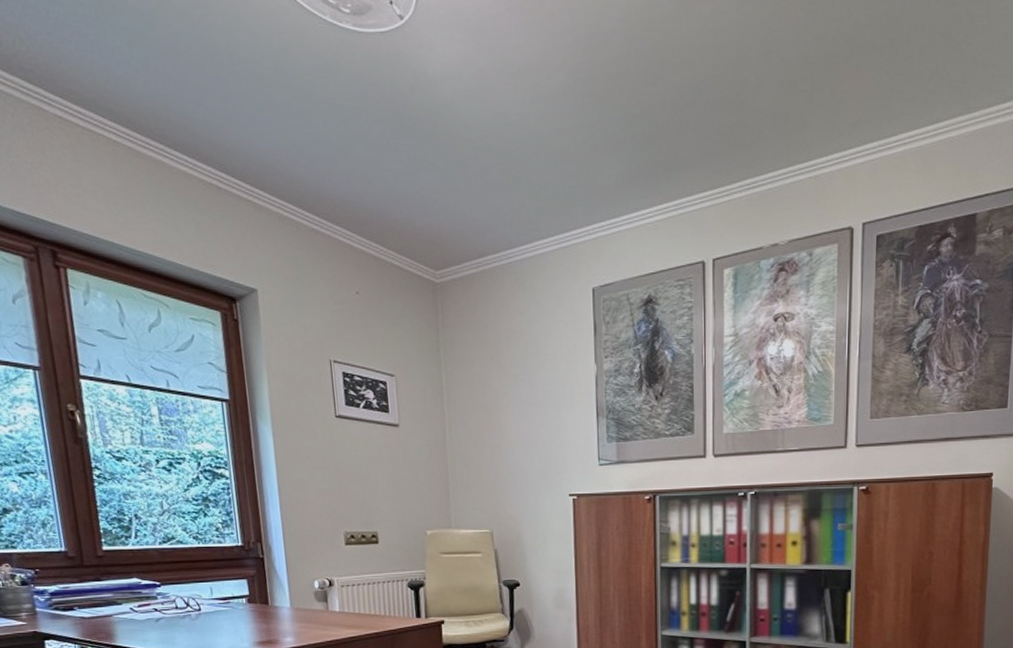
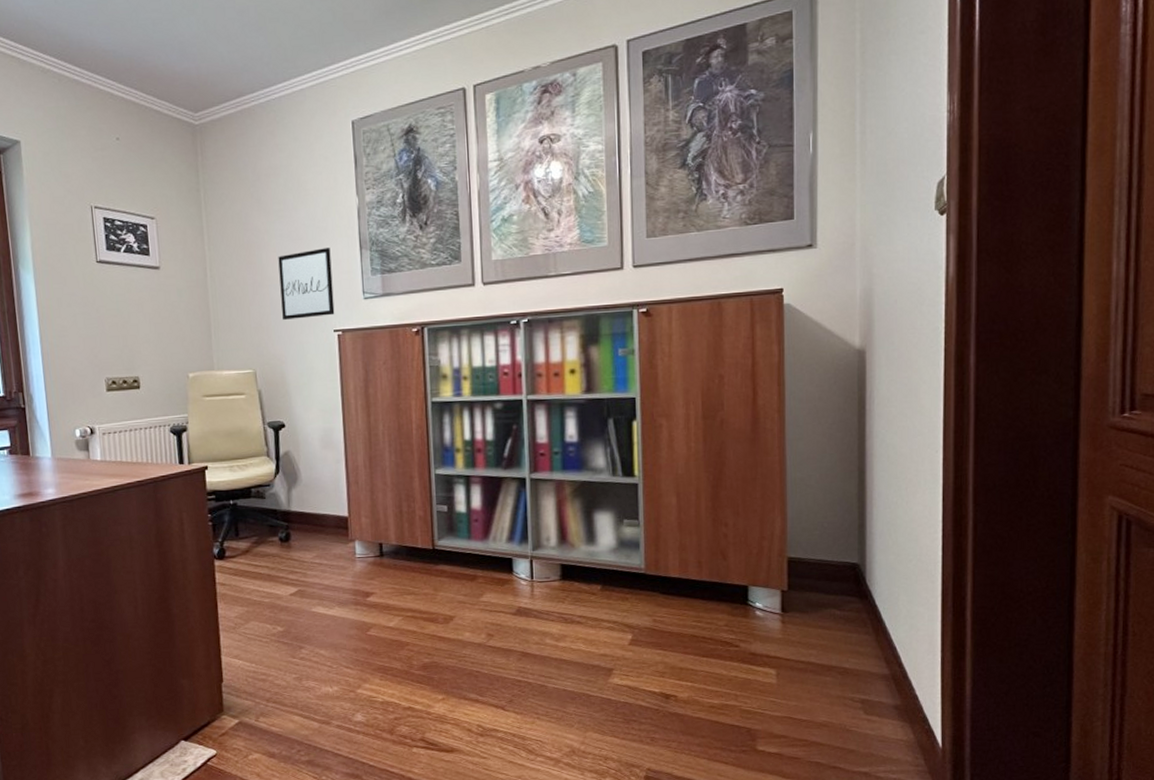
wall art: none [516,414,571,482] -> present [278,248,335,320]

